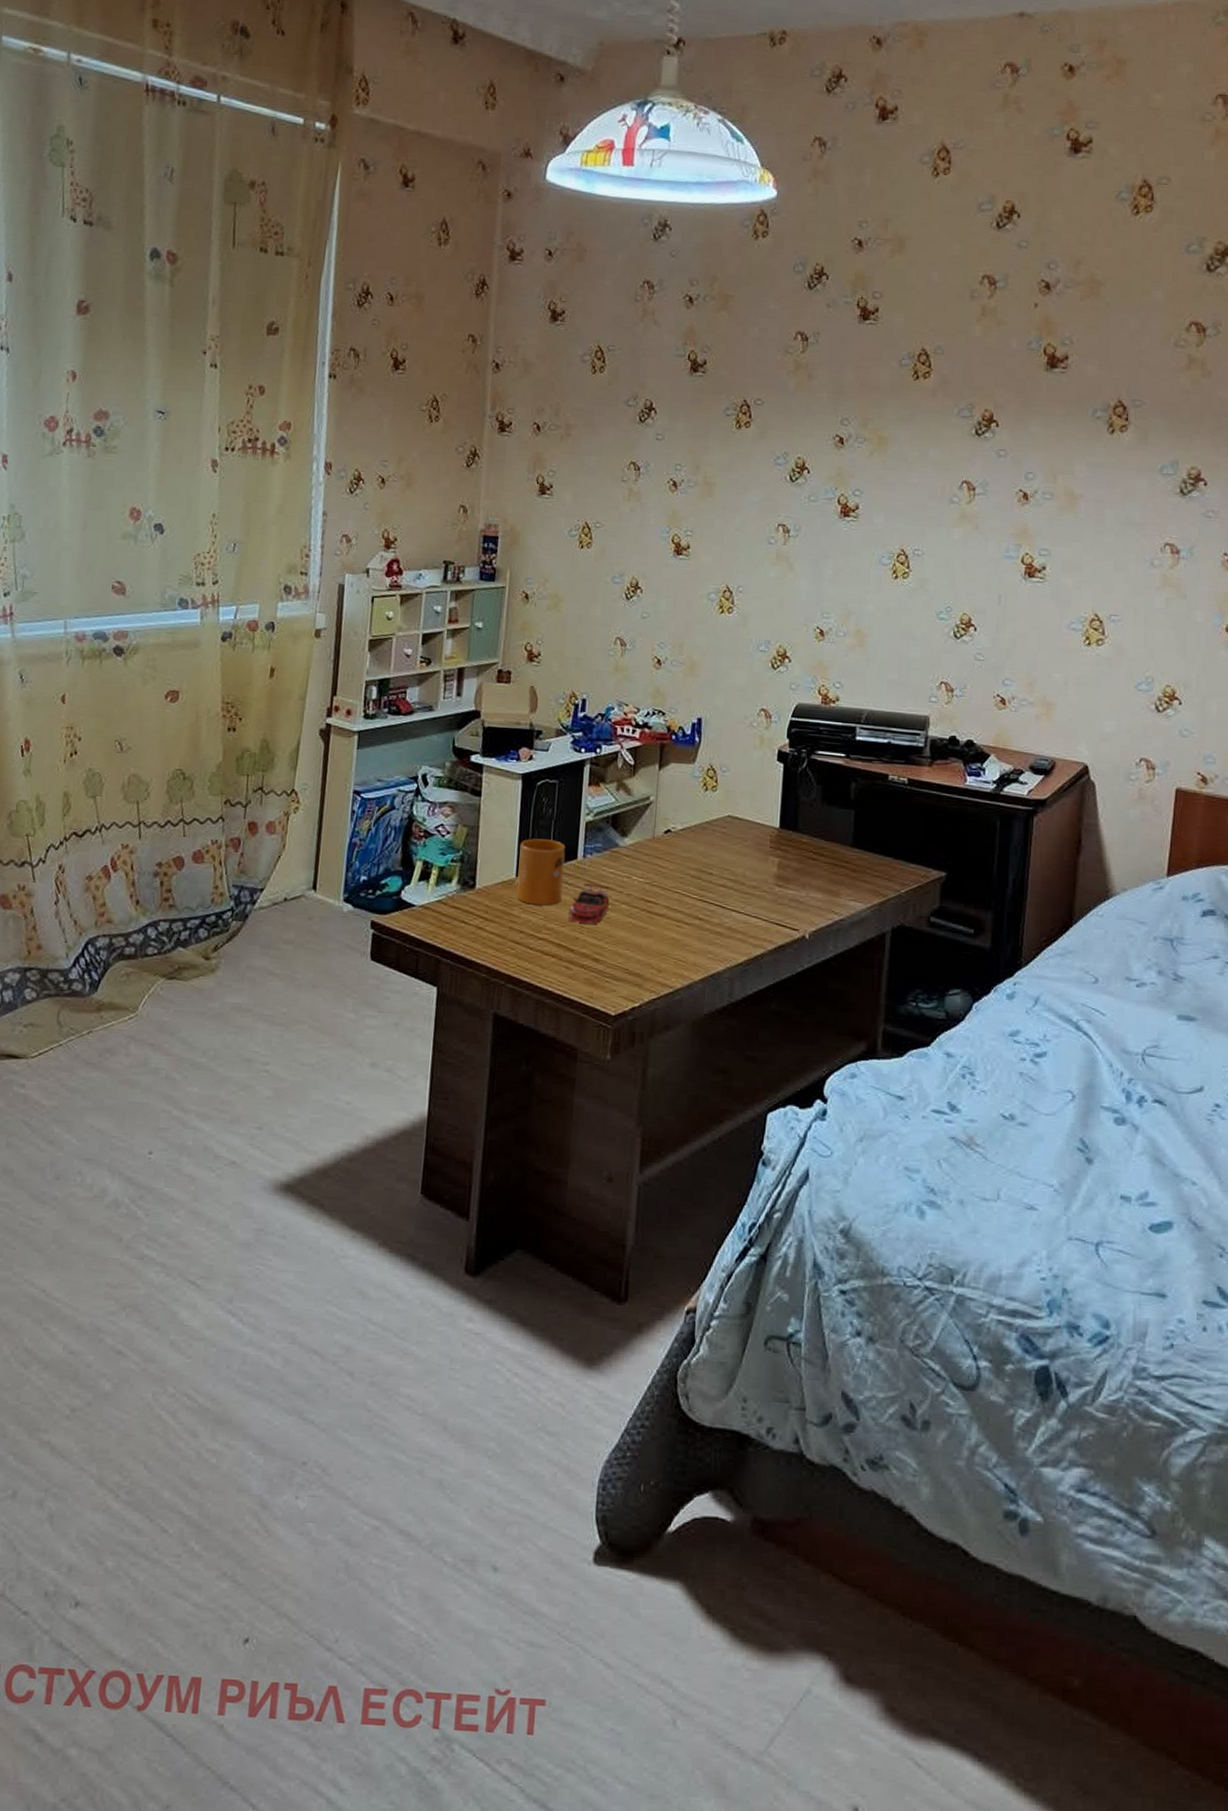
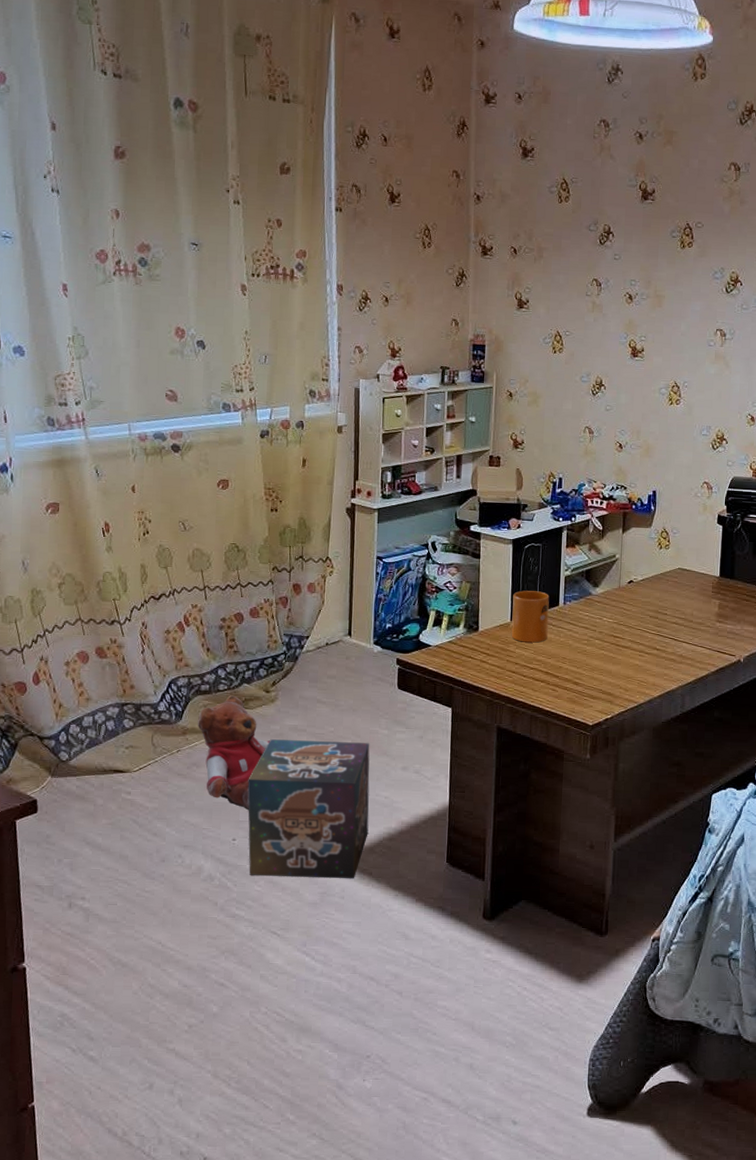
teddy bear: none [116,962,206,1115] -> present [197,695,270,811]
toy box: none [166,1021,332,1211] -> present [247,739,370,878]
toy car: present [568,882,610,924] -> none [553,623,586,656]

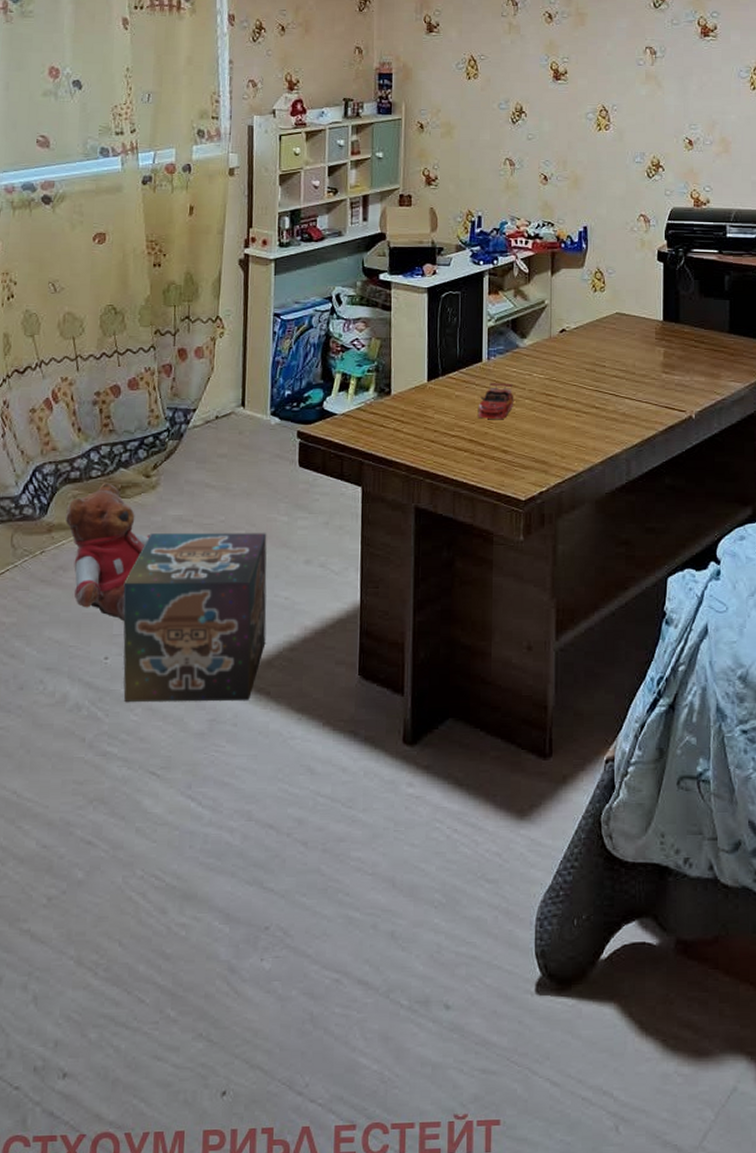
mug: present [511,590,549,643] -> none [428,346,471,406]
toy car: none [553,623,586,656] -> present [478,382,514,419]

